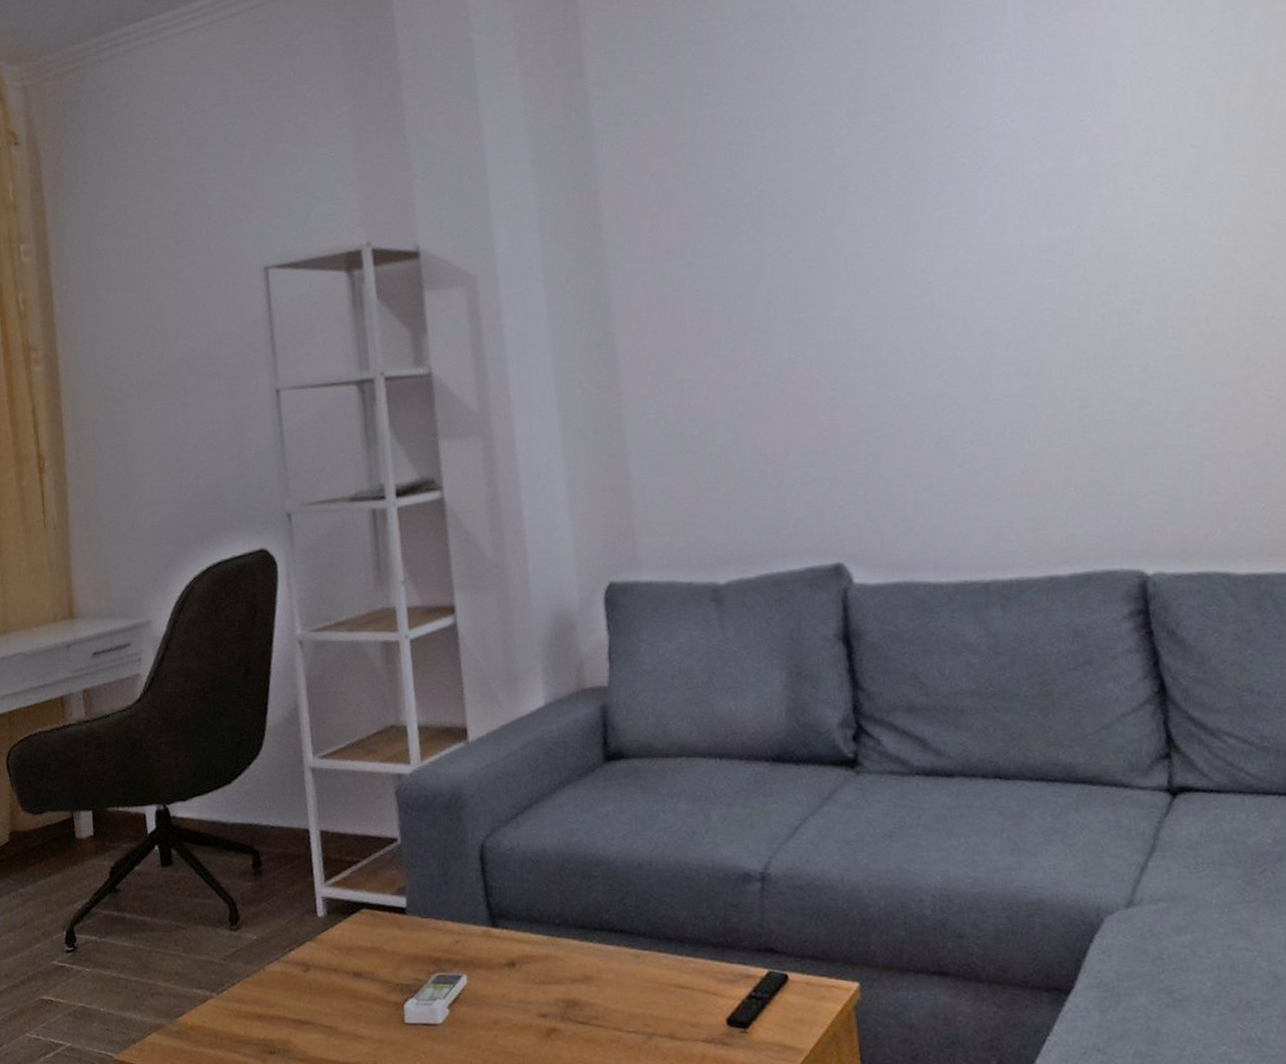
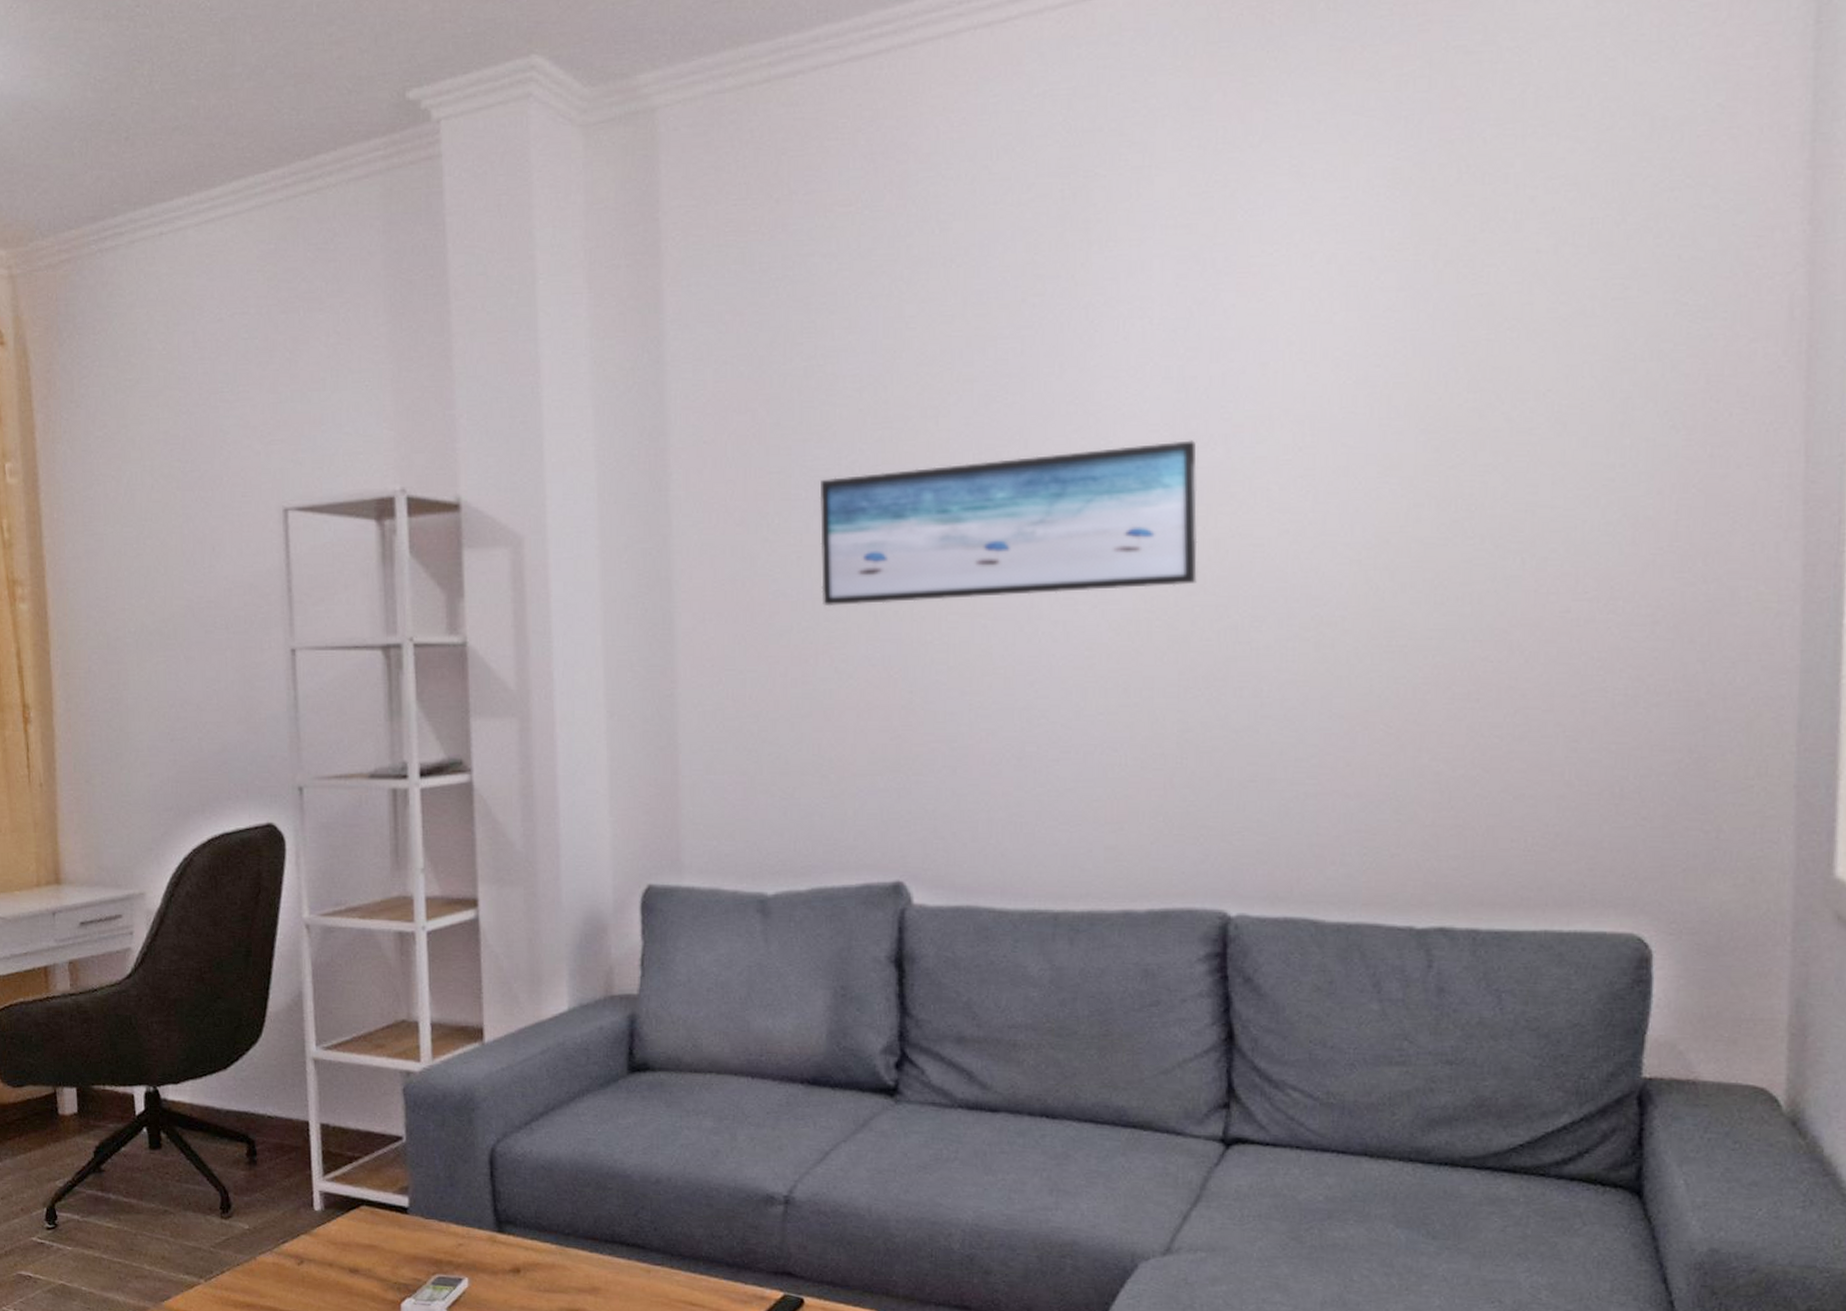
wall art: none [735,151,1078,319] -> present [819,440,1198,607]

